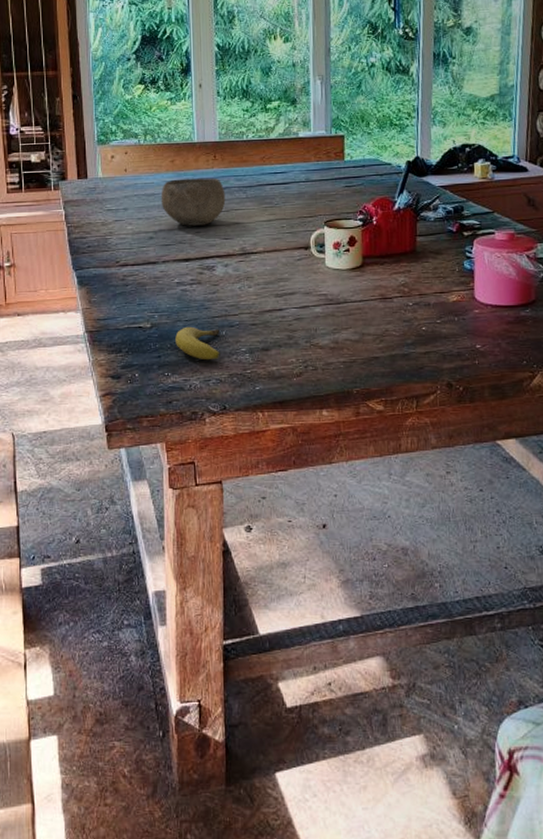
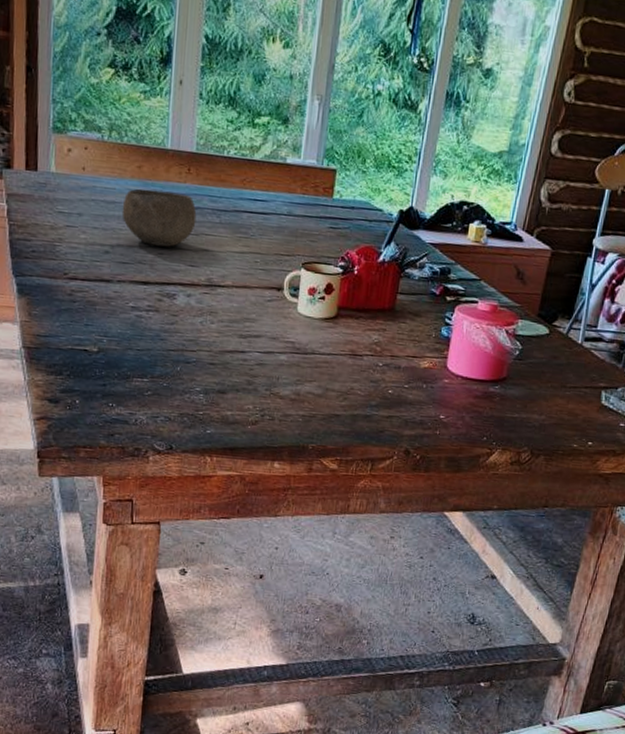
fruit: present [175,326,220,361] -> none [124,356,174,396]

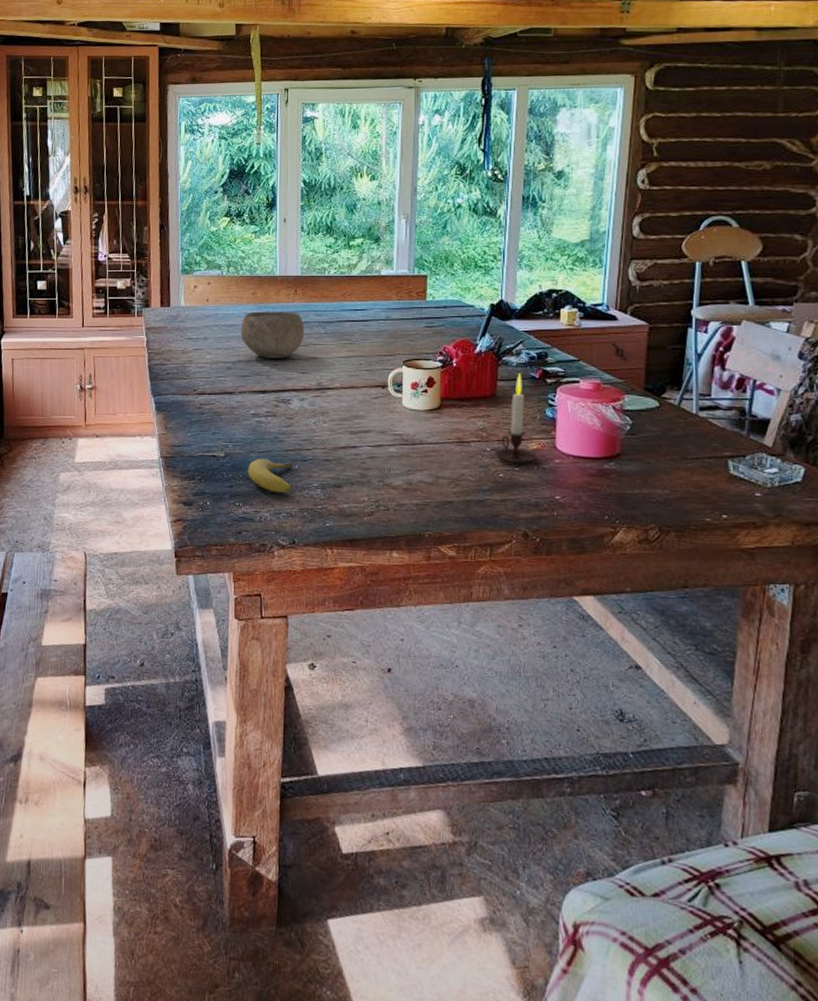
fruit: none [124,356,174,396] -> present [248,458,292,493]
candle: none [385,288,428,381] -> present [493,373,537,463]

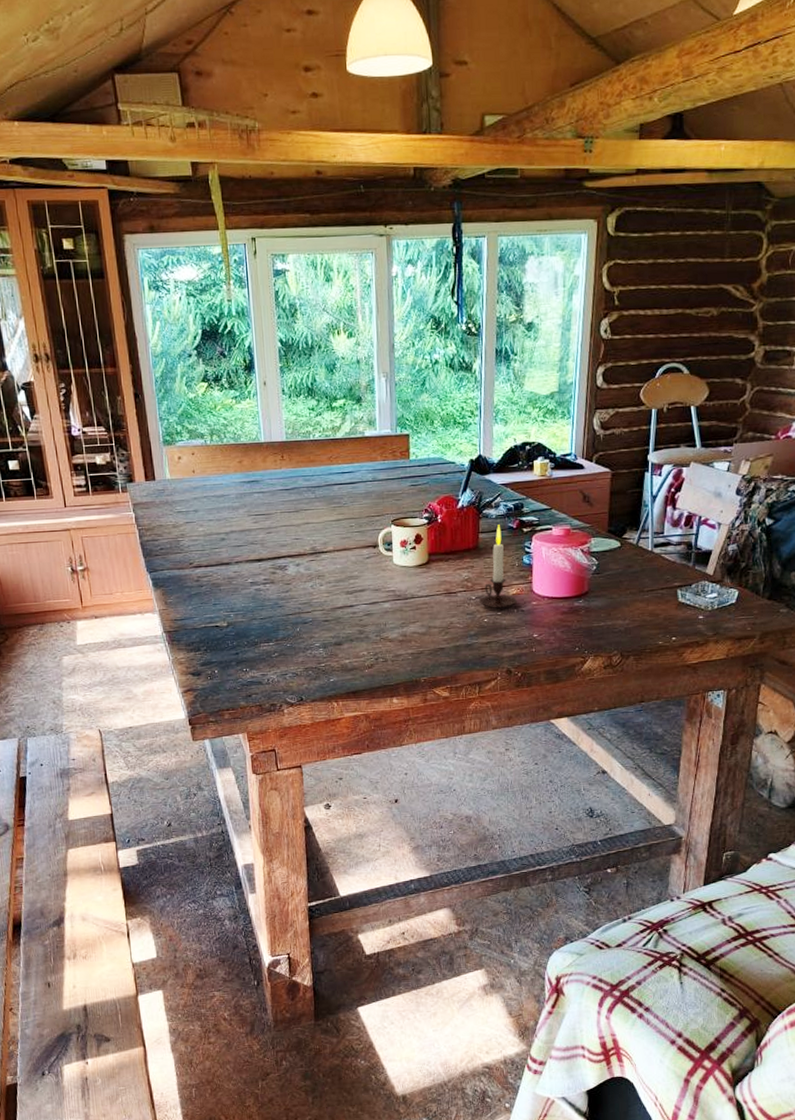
bowl: present [240,311,305,359] -> none [230,478,295,527]
fruit: present [248,458,292,493] -> none [251,624,296,656]

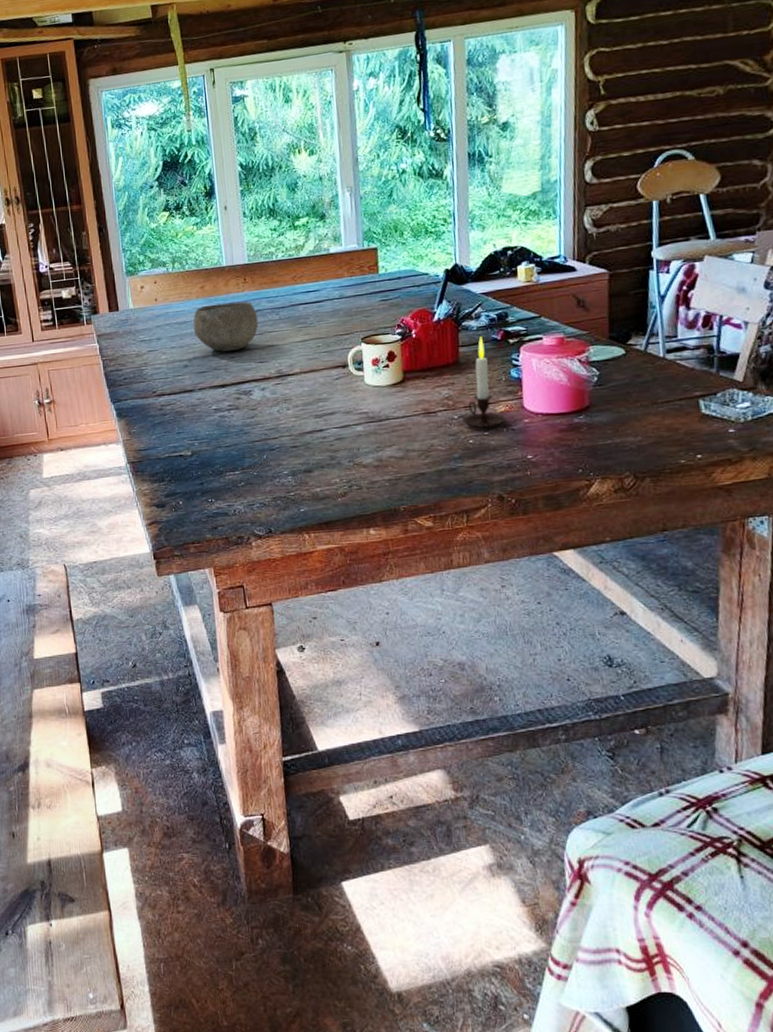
bowl: none [230,478,295,527] -> present [193,301,259,352]

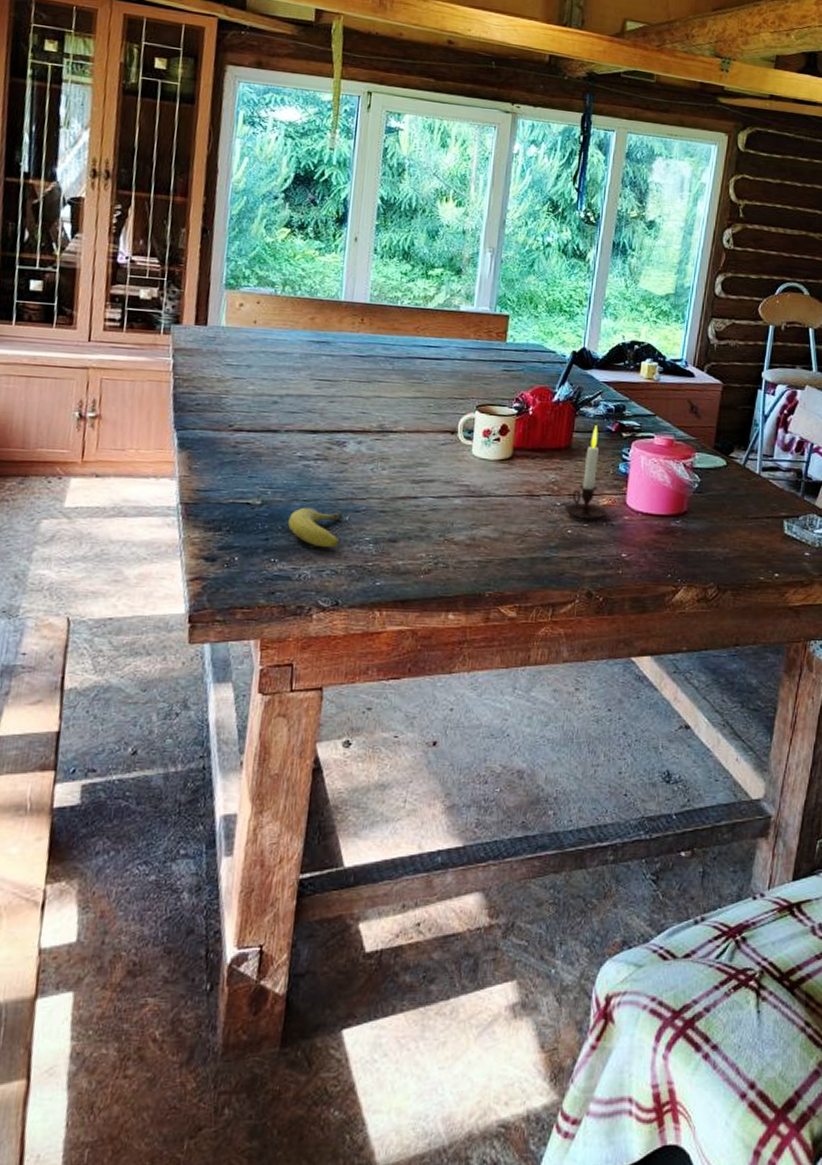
bowl: present [193,301,259,352] -> none [292,339,369,395]
fruit: none [216,452,263,485] -> present [288,507,343,548]

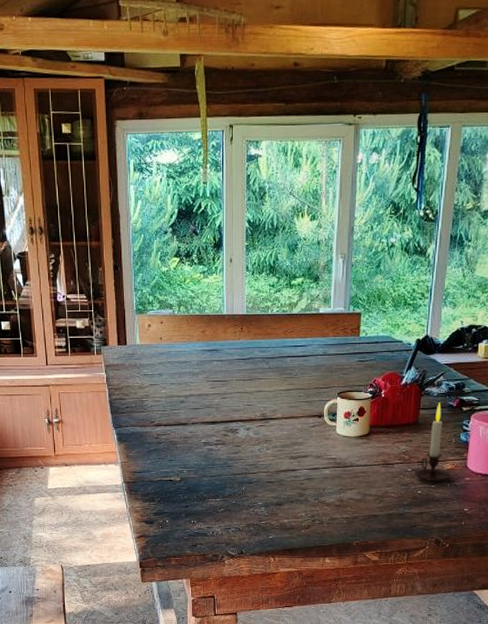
fruit: present [288,507,343,548] -> none [201,481,240,512]

